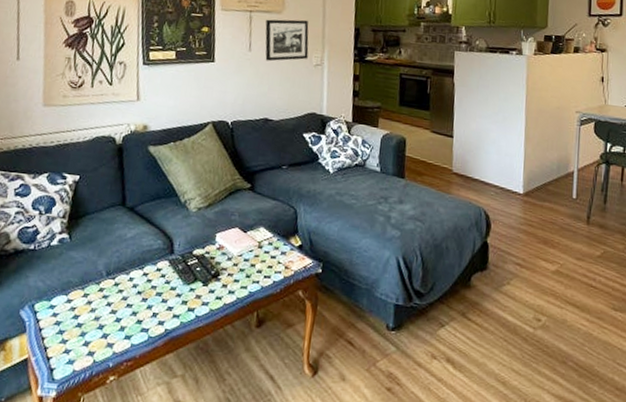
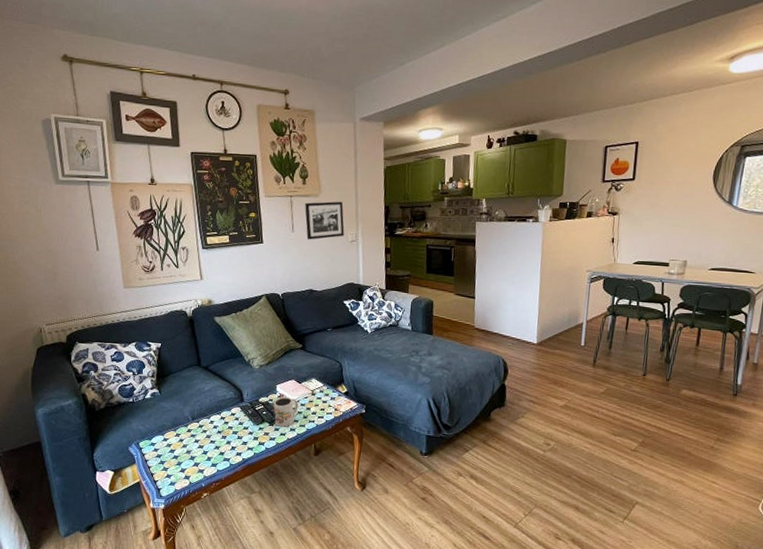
mug: none [210,249,241,289] -> present [273,397,299,427]

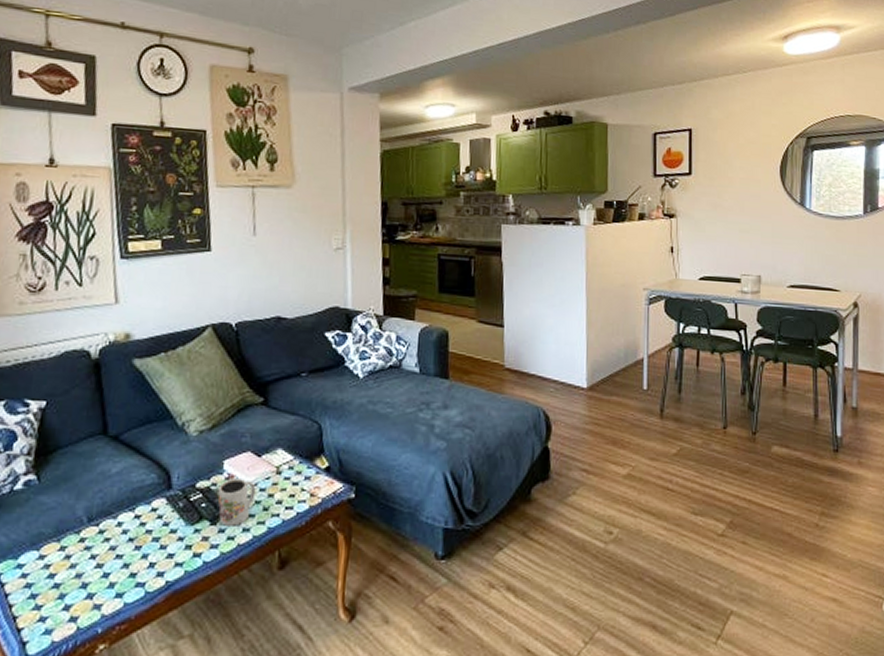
picture frame: present [305,201,345,240] -> none [272,194,327,247]

